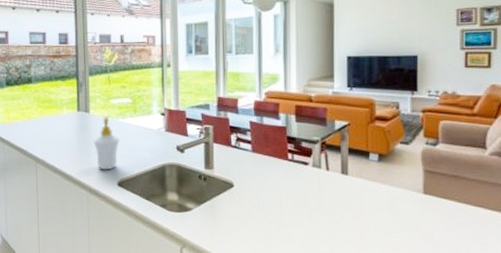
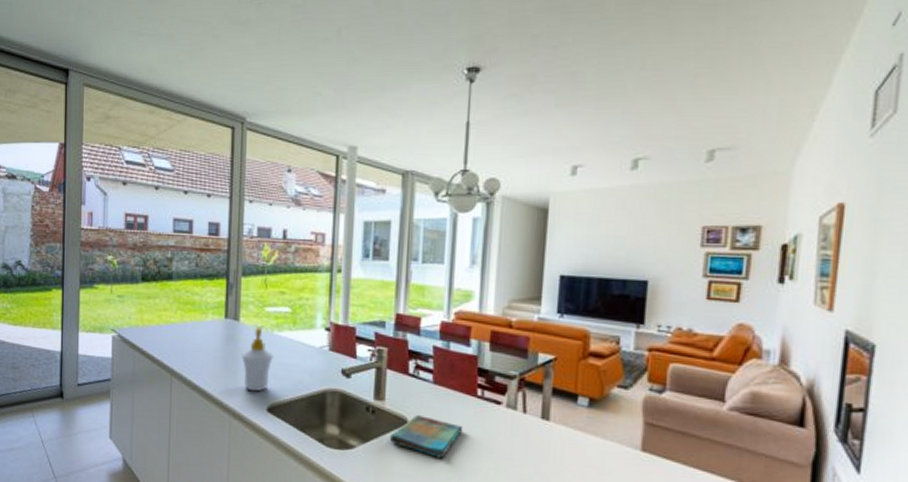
dish towel: none [219,178,279,213] -> present [389,414,463,458]

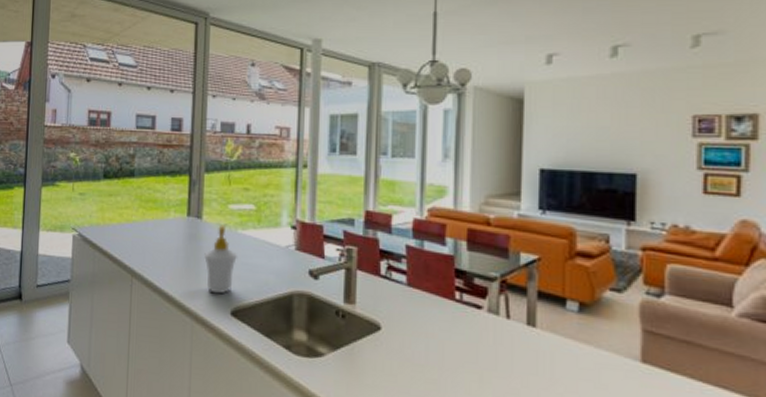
dish towel: present [389,414,463,458] -> none [361,319,441,368]

